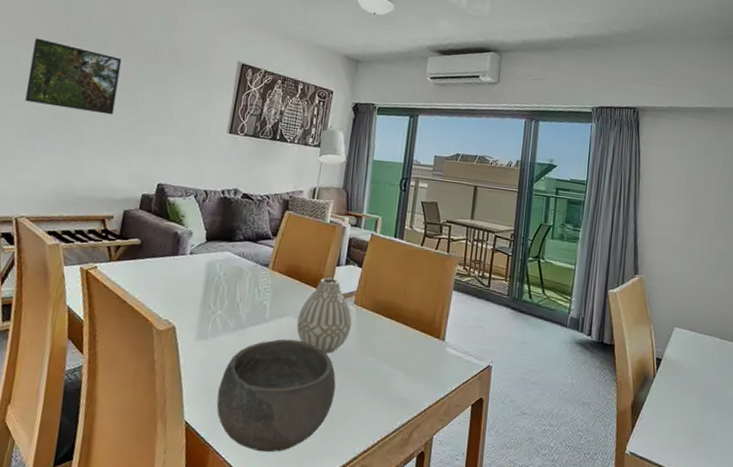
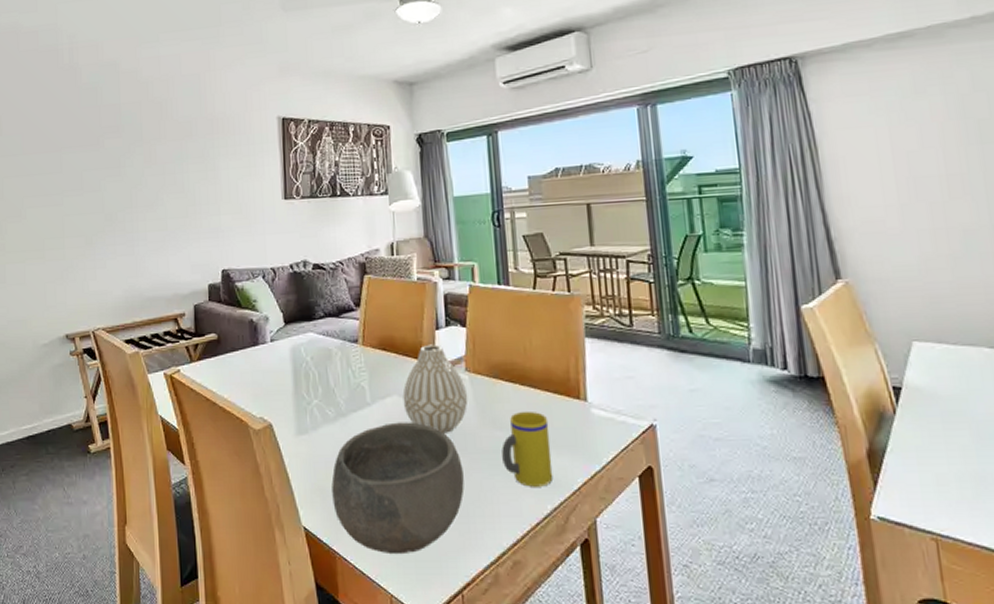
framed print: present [25,38,122,115] -> none [73,139,163,209]
mug: none [369,342,412,406] -> present [501,411,553,487]

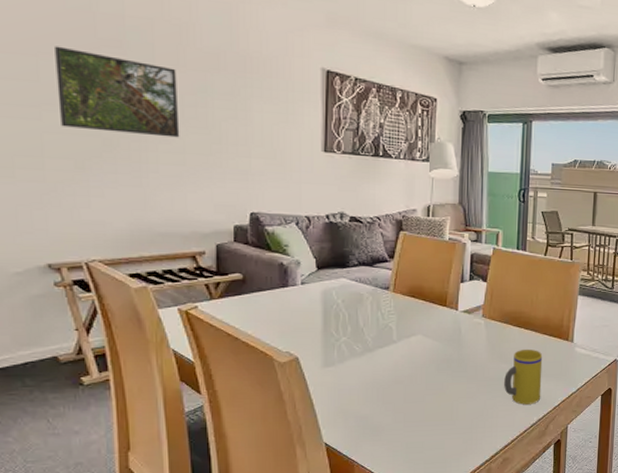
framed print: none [73,139,163,209] -> present [55,46,180,138]
bowl: present [331,422,465,555] -> none [354,356,472,460]
vase: present [402,344,468,433] -> none [426,294,482,366]

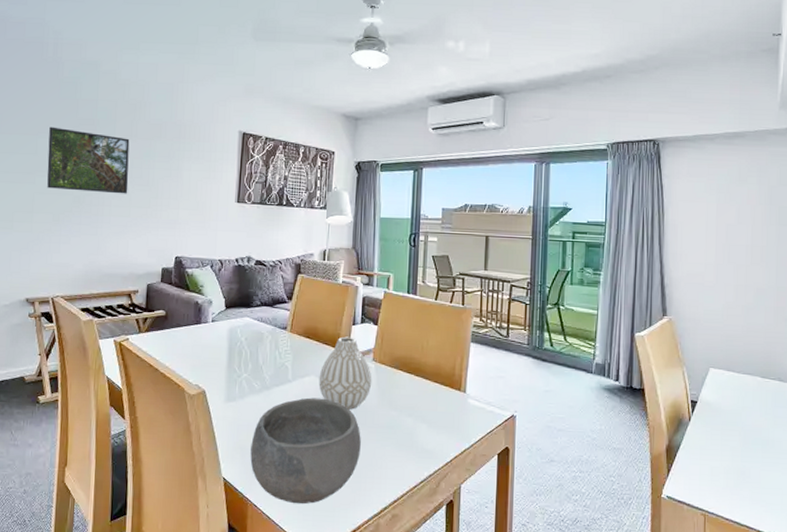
bowl: none [354,356,472,460] -> present [250,397,361,504]
vase: none [426,294,482,366] -> present [318,336,372,410]
mug: present [504,349,543,405] -> none [394,396,434,458]

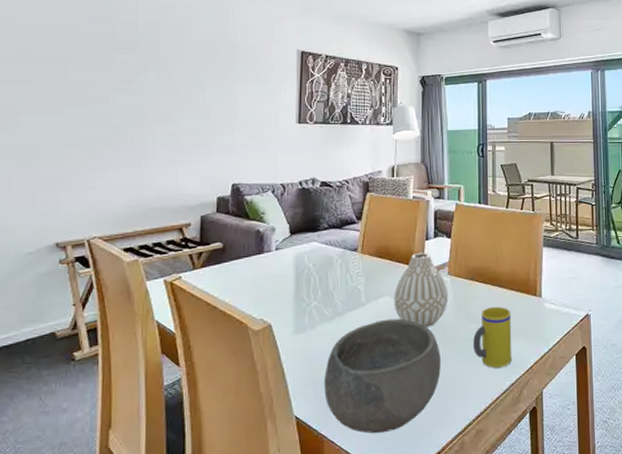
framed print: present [47,126,130,194] -> none [78,52,176,121]
mug: none [394,396,434,458] -> present [473,306,512,368]

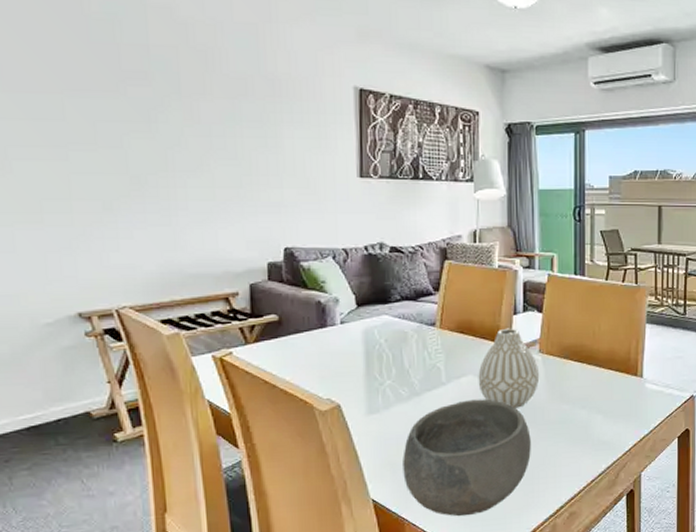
mug: present [473,306,512,368] -> none [567,386,609,451]

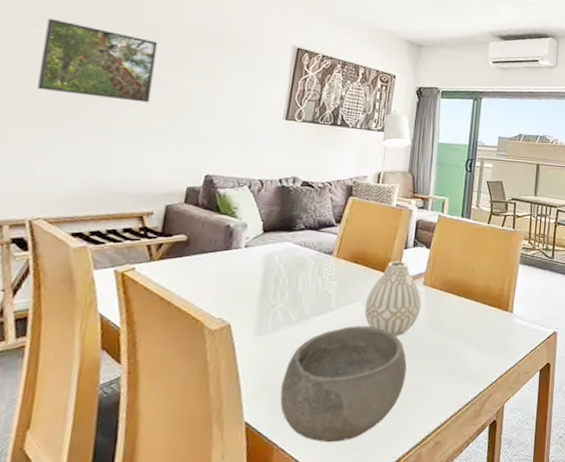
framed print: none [80,82,209,171] -> present [37,18,158,103]

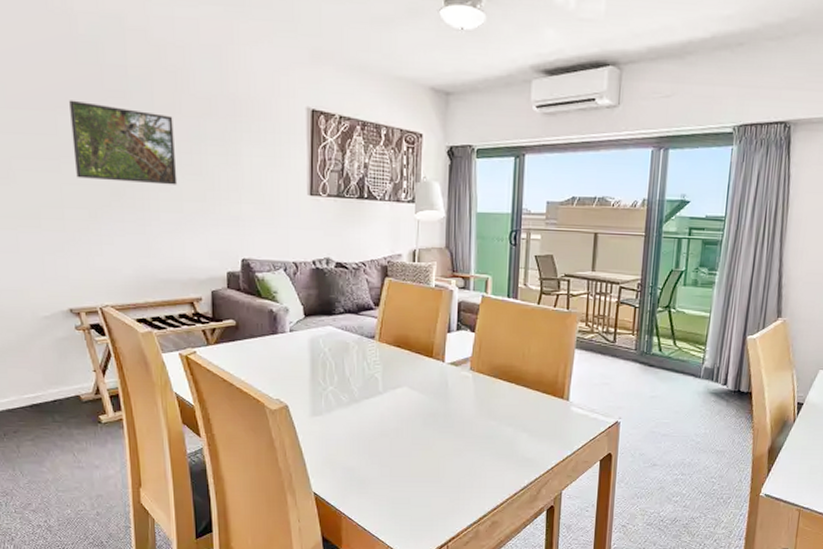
bowl: present [280,326,407,443] -> none [342,409,459,515]
vase: present [364,261,422,336] -> none [412,345,470,421]

